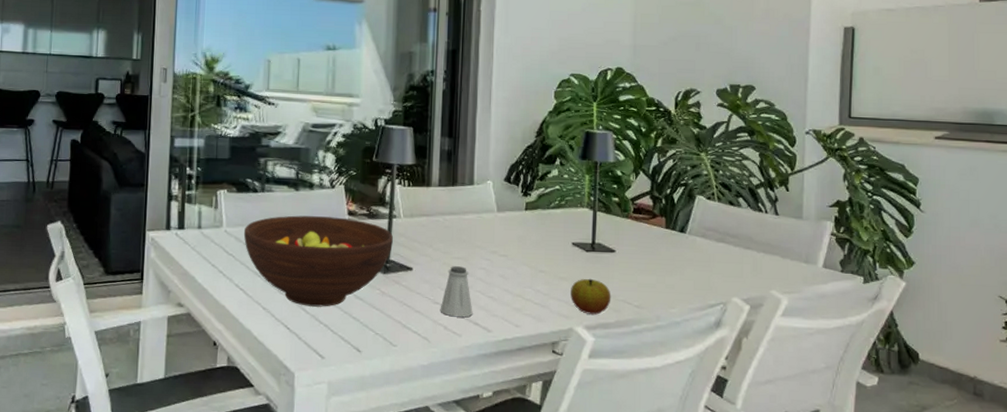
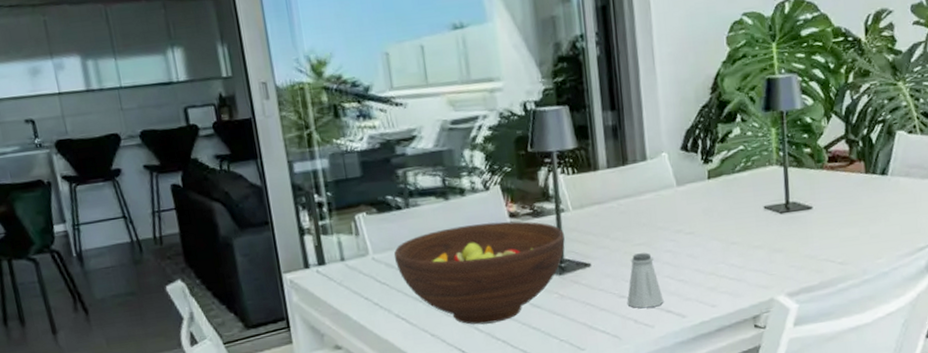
apple: present [571,278,611,315] -> none [767,241,813,281]

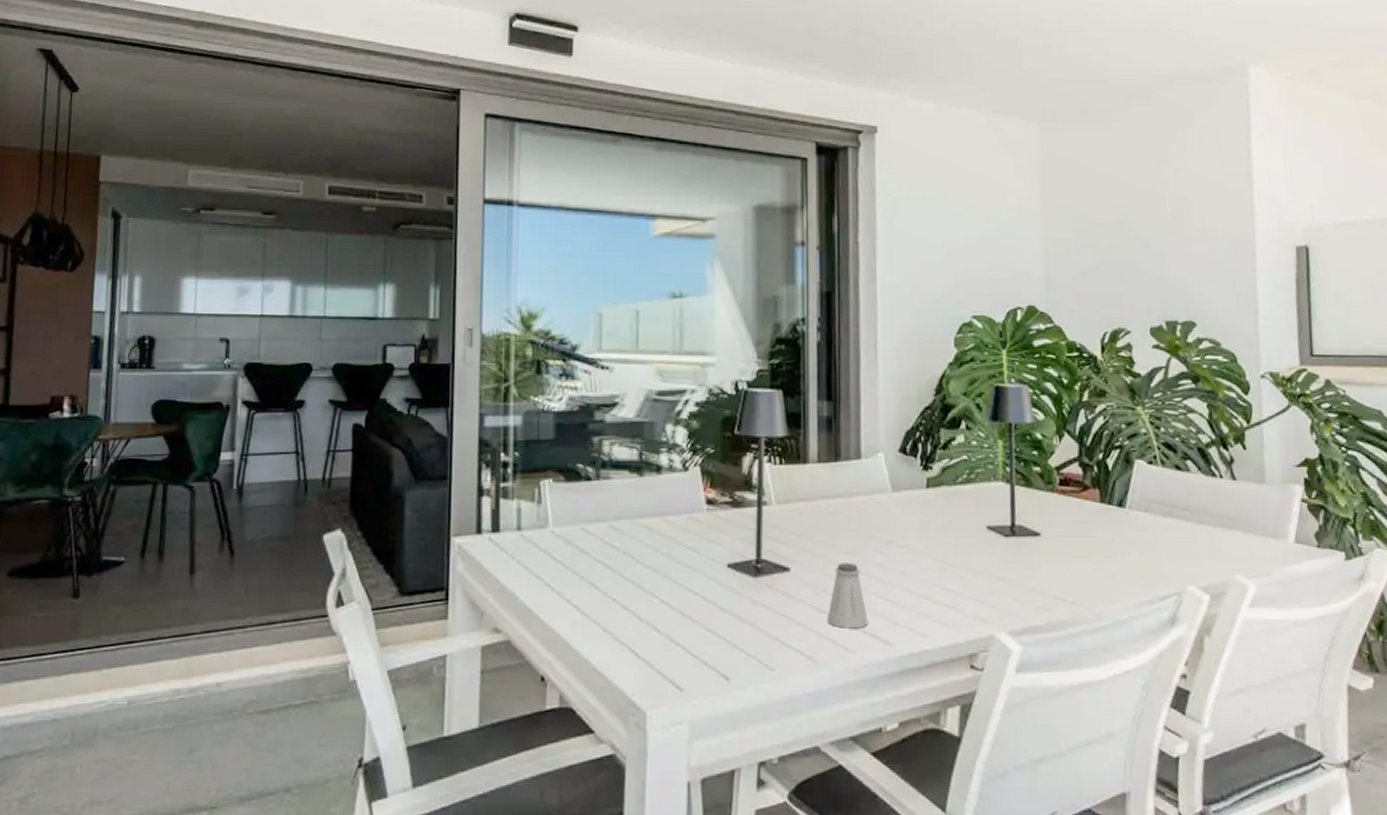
fruit bowl: present [393,221,565,325] -> none [575,508,764,624]

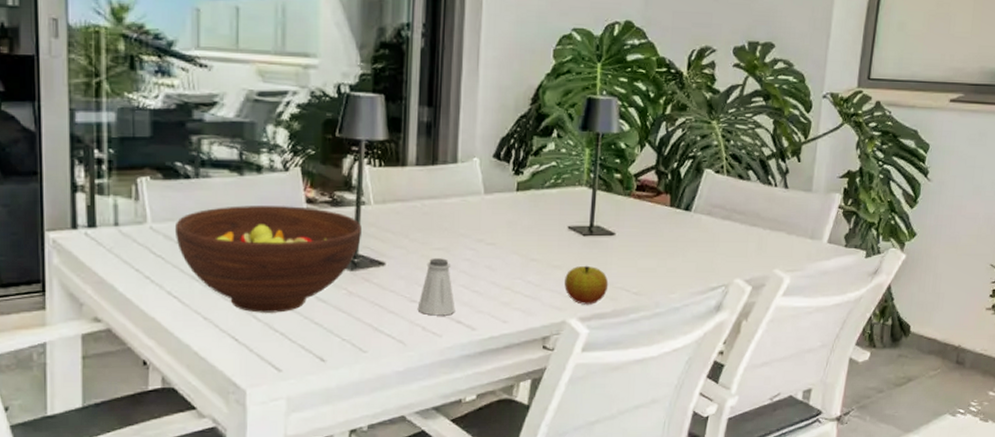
fruit bowl: none [575,508,764,624] -> present [174,206,361,313]
apple: none [988,570,1040,616] -> present [564,265,609,305]

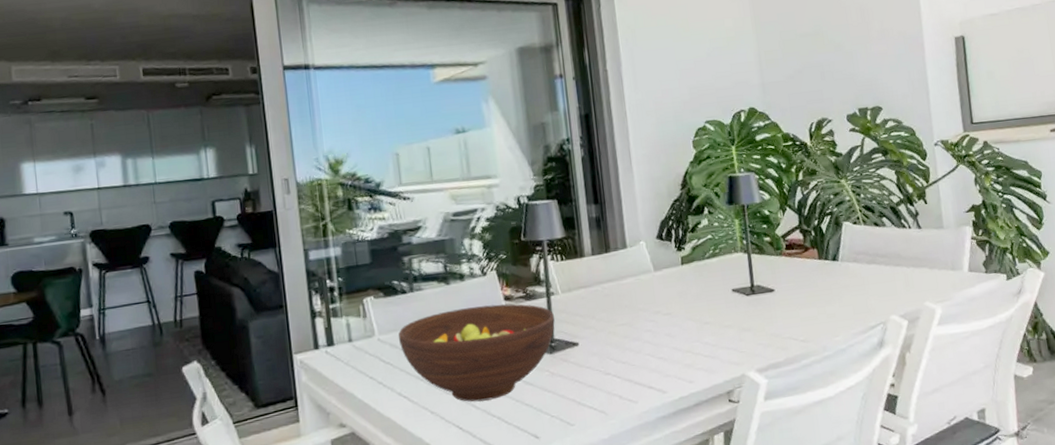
saltshaker: present [417,258,455,316] -> none [612,332,646,385]
apple: present [564,265,609,305] -> none [737,321,778,358]

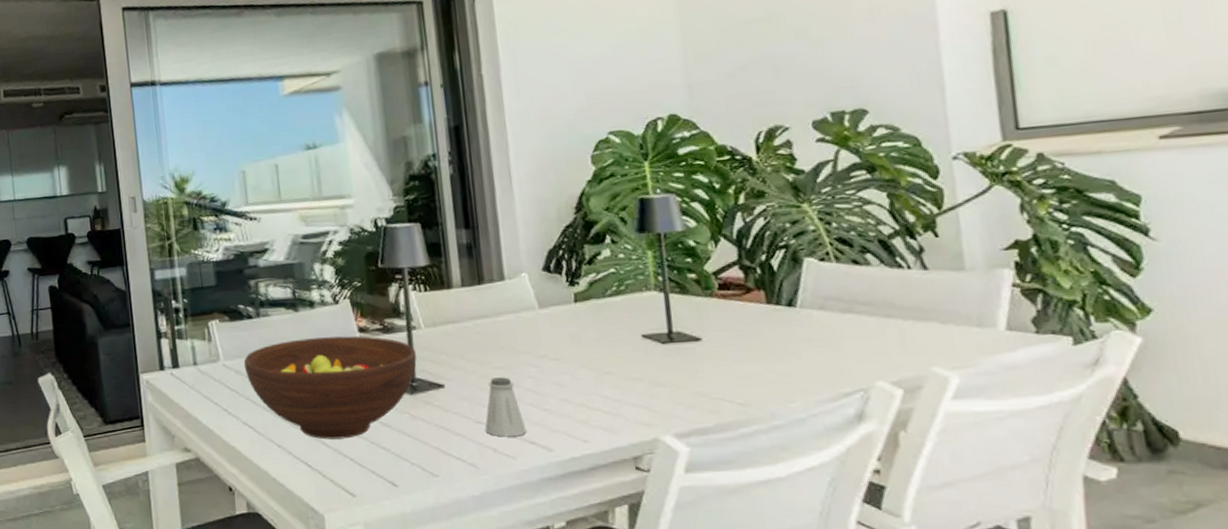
saltshaker: none [612,332,646,385] -> present [484,377,527,437]

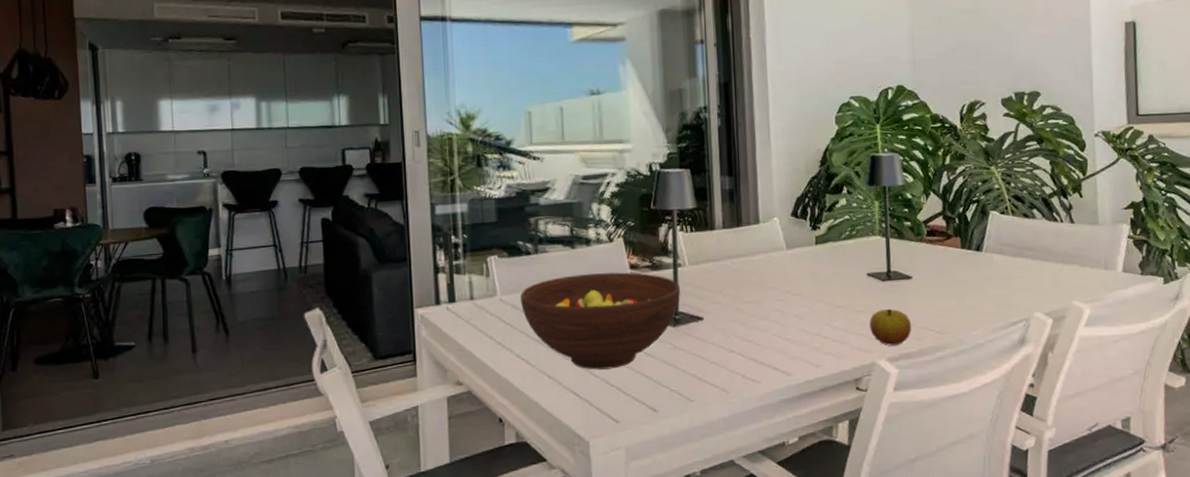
saltshaker: present [484,377,527,437] -> none [736,310,771,364]
apple: none [648,375,705,420] -> present [869,308,912,346]

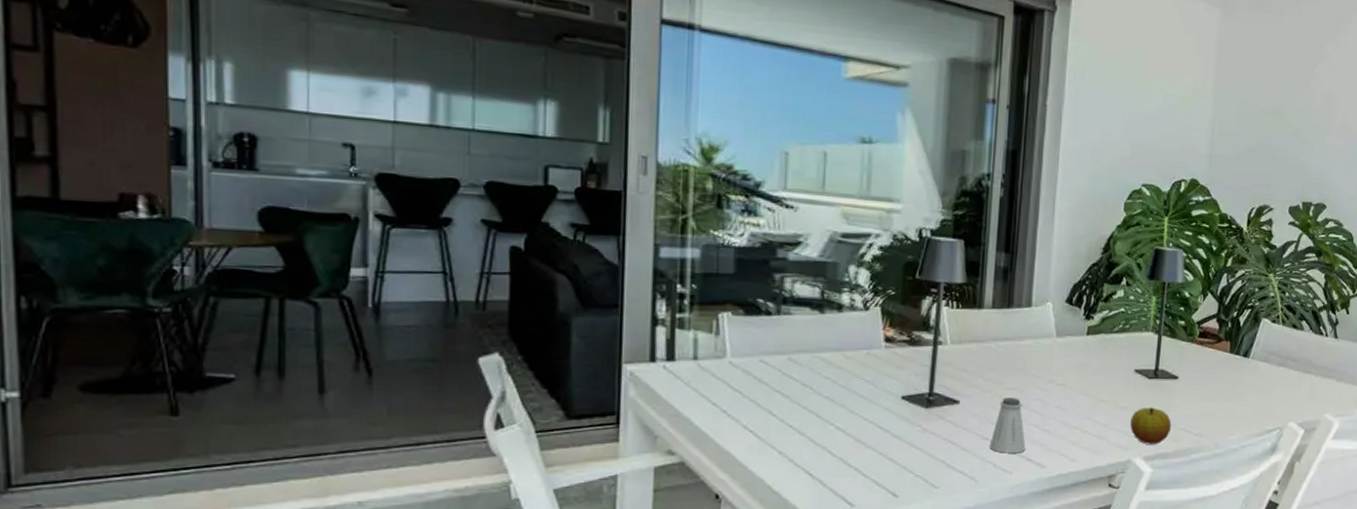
fruit bowl: present [520,272,680,370] -> none [753,342,938,448]
saltshaker: none [736,310,771,364] -> present [989,397,1026,453]

